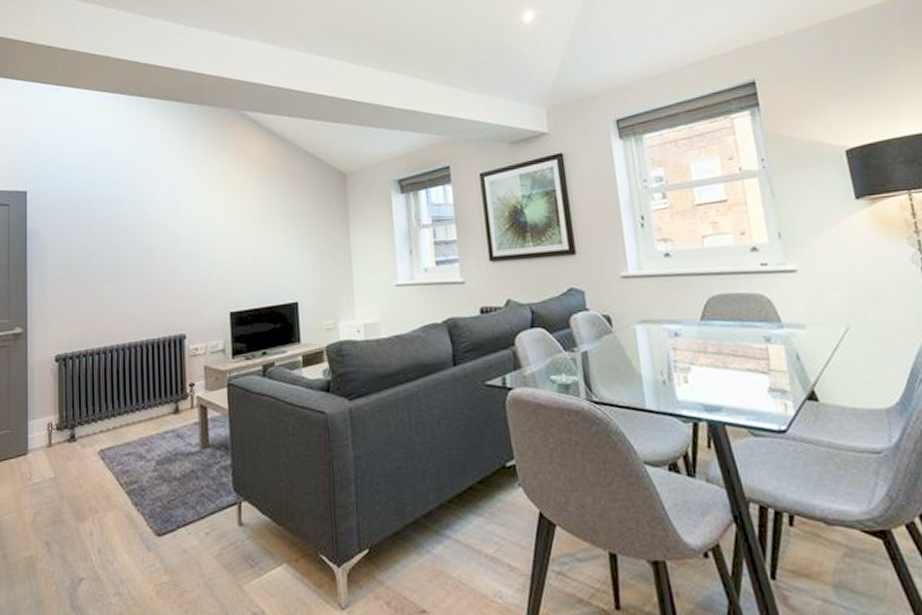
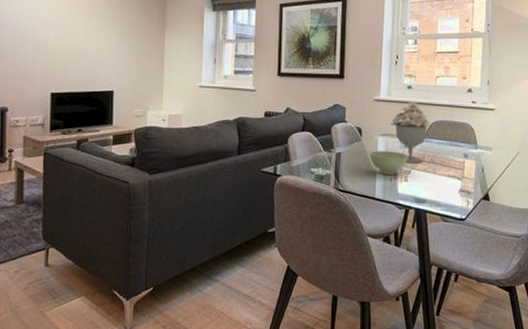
bowl: none [627,342,683,377] -> present [369,151,408,176]
bouquet: none [649,274,708,357] -> present [390,102,431,163]

